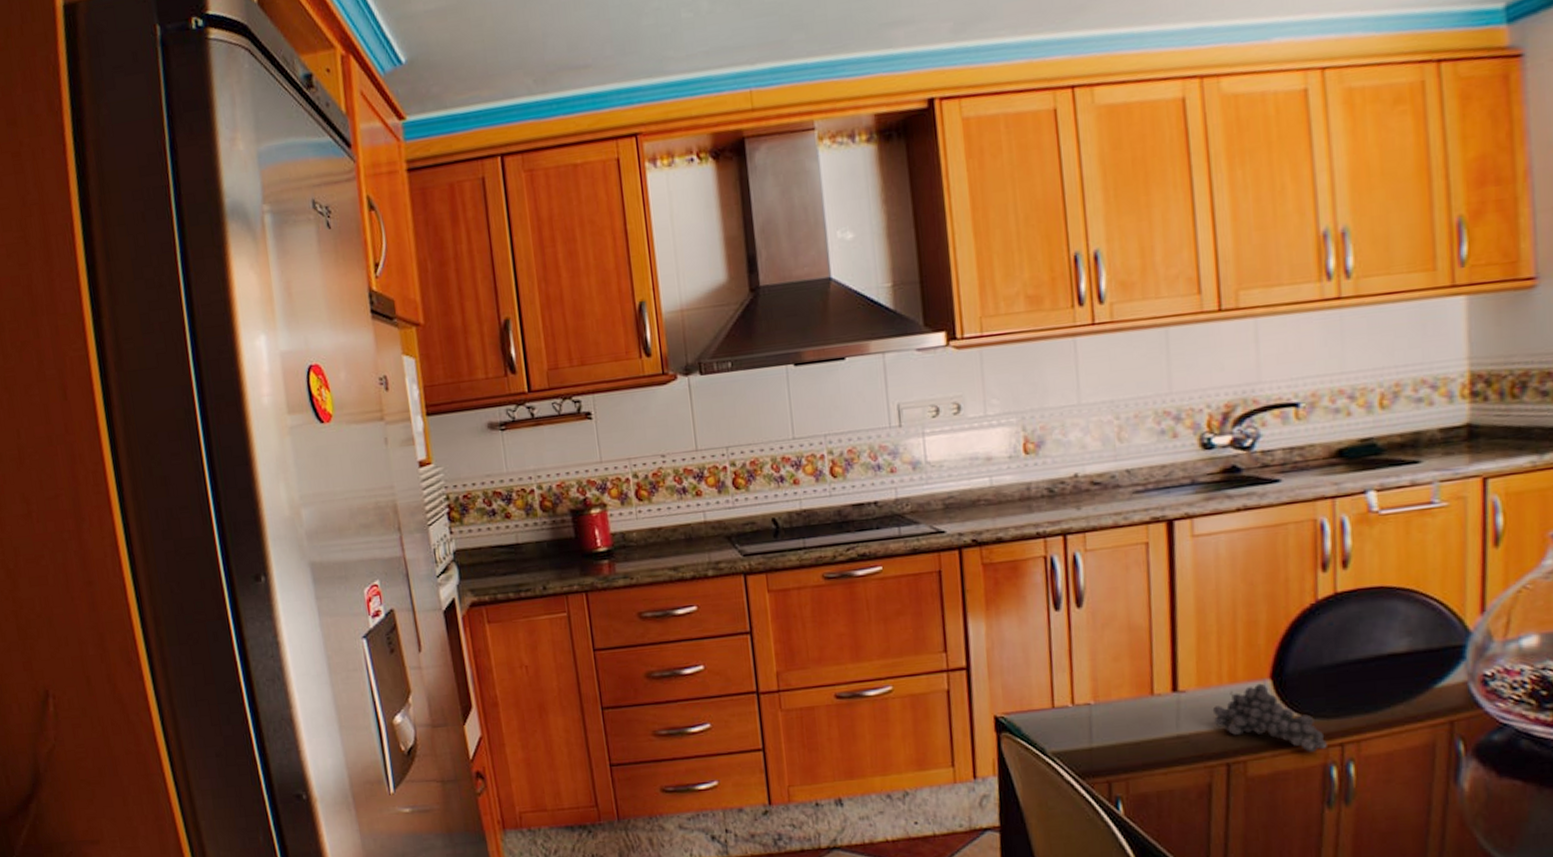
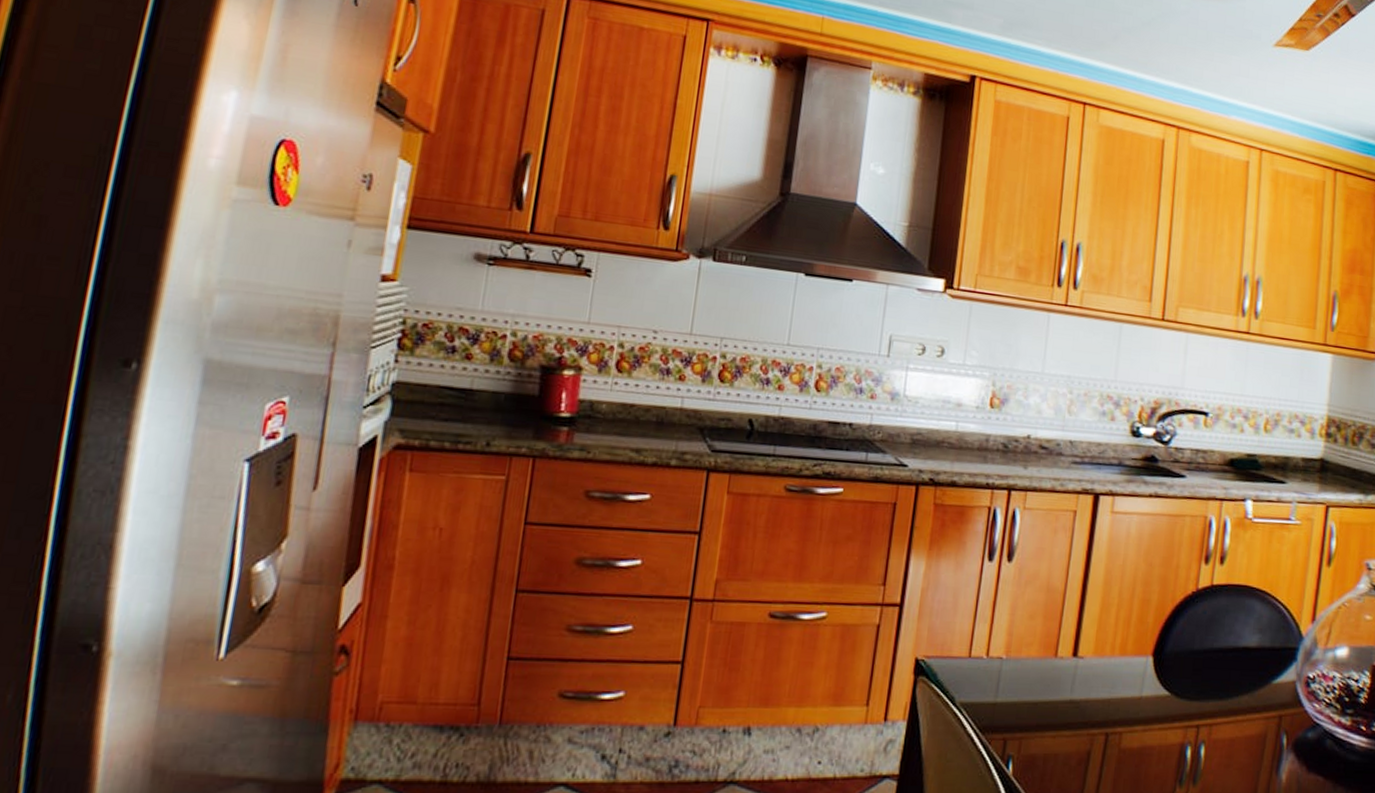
fruit: present [1212,683,1327,752] -> none [1102,659,1187,731]

